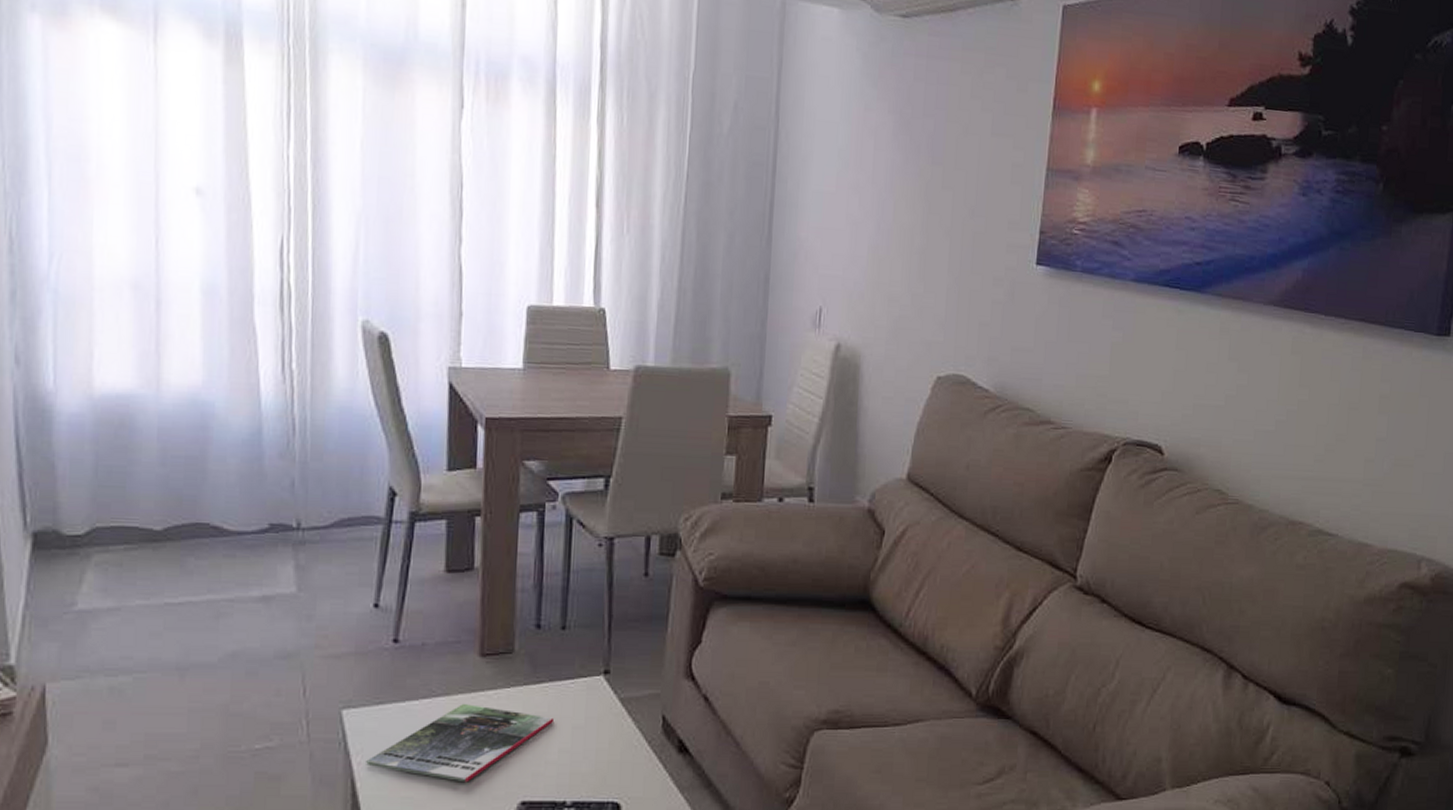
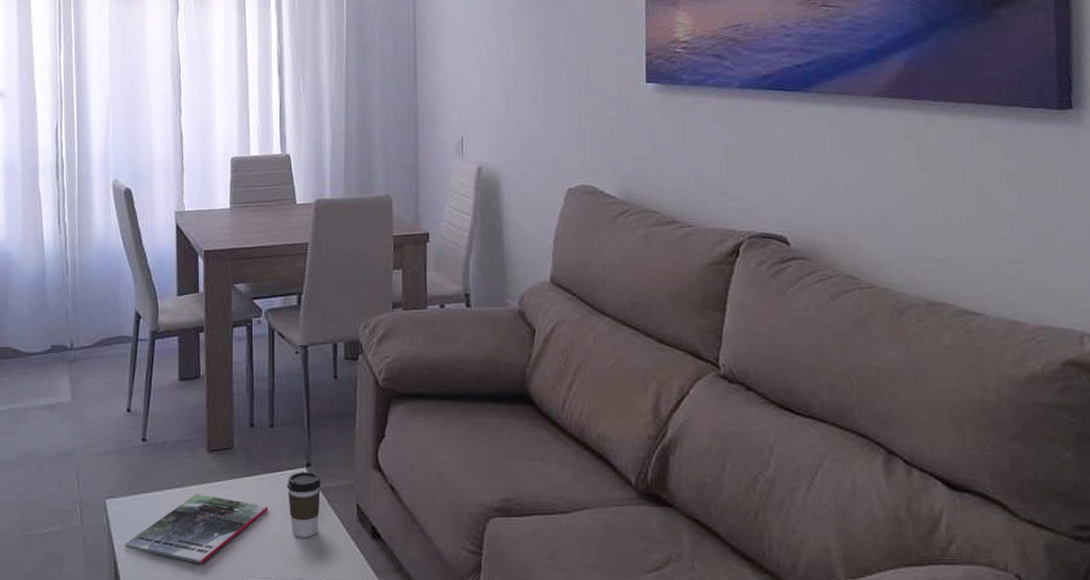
coffee cup: none [578,680,621,752] -> present [286,471,321,537]

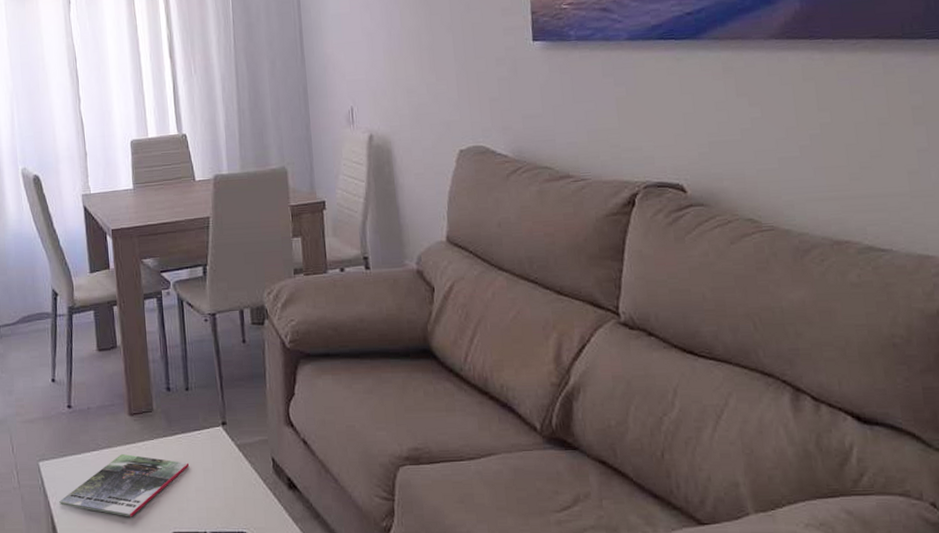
coffee cup: present [286,471,321,537] -> none [204,430,238,490]

